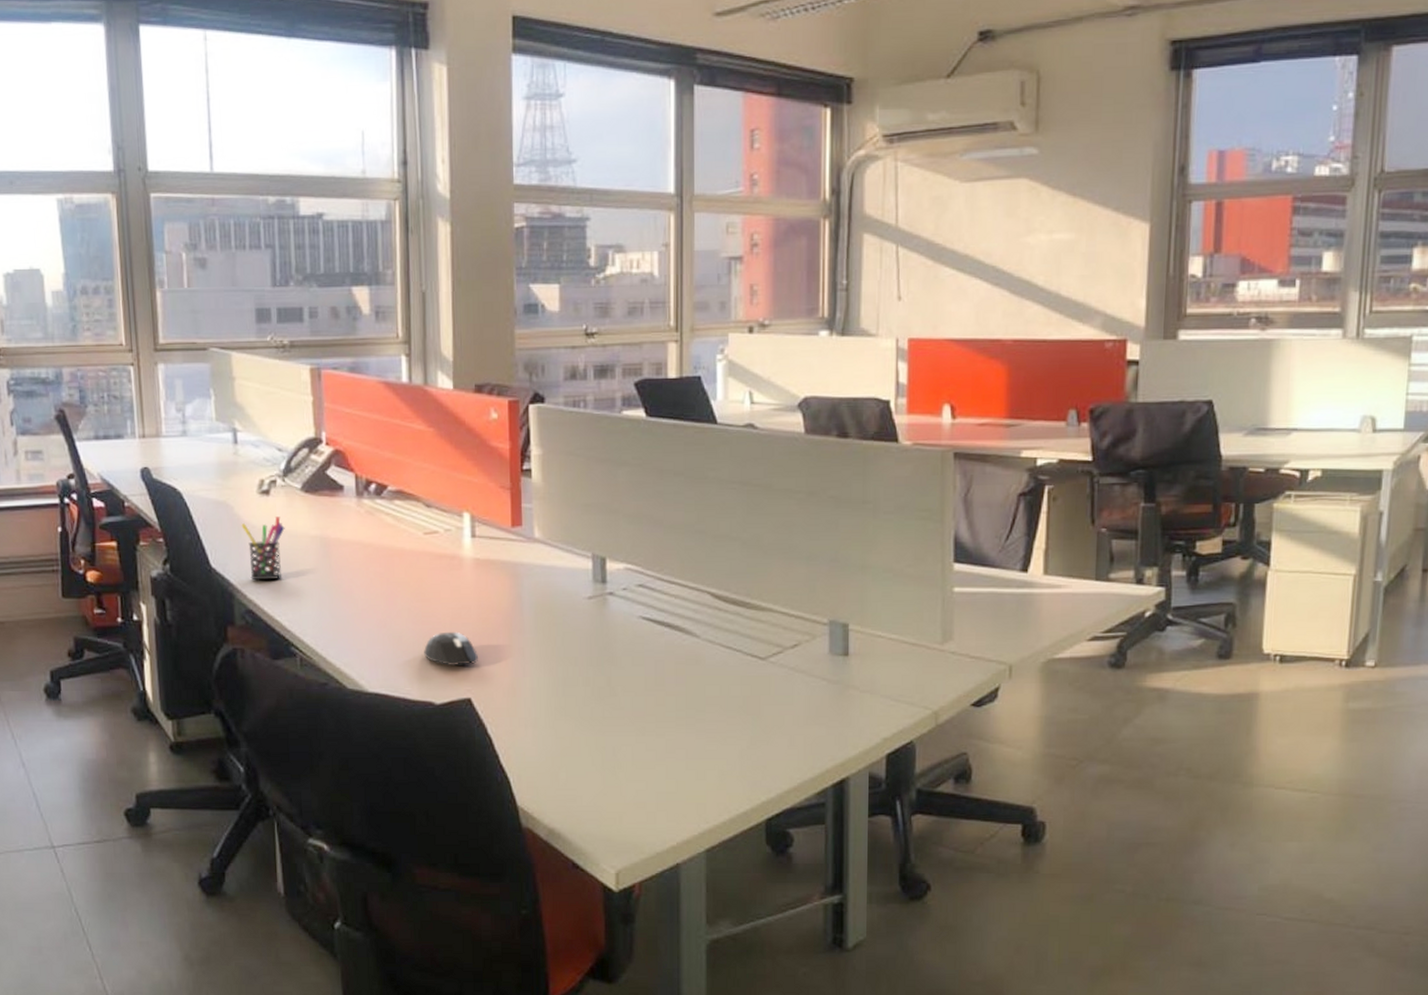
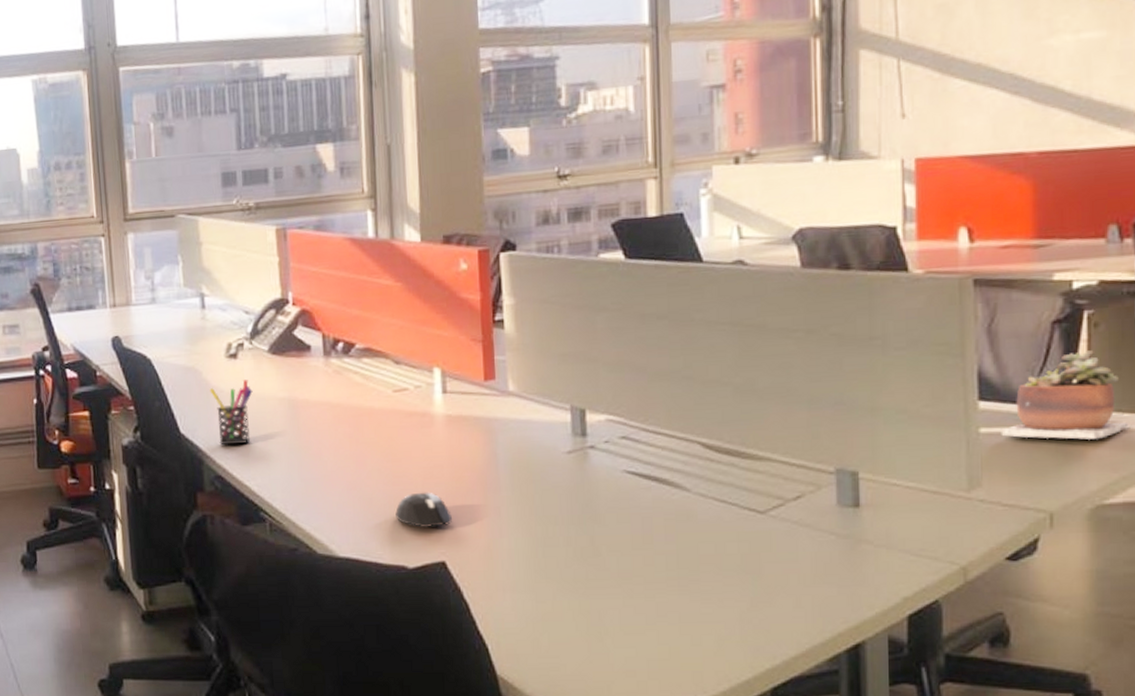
succulent plant: none [971,521,1078,601] -> present [1001,350,1129,440]

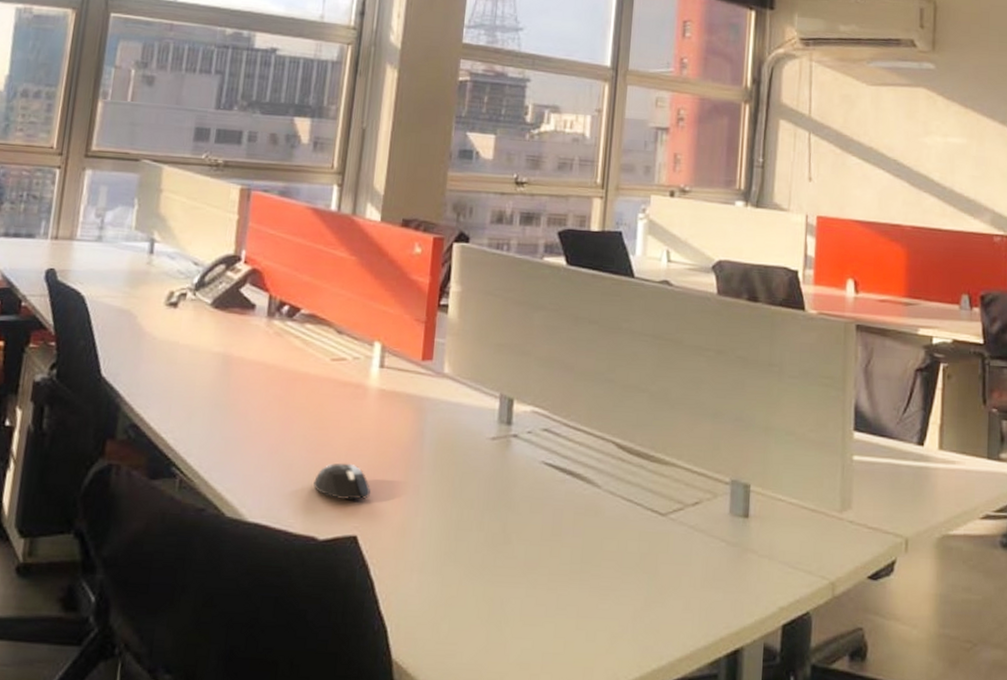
pen holder: present [209,380,253,446] -> none [141,330,188,395]
succulent plant: present [1001,350,1129,440] -> none [870,398,971,476]

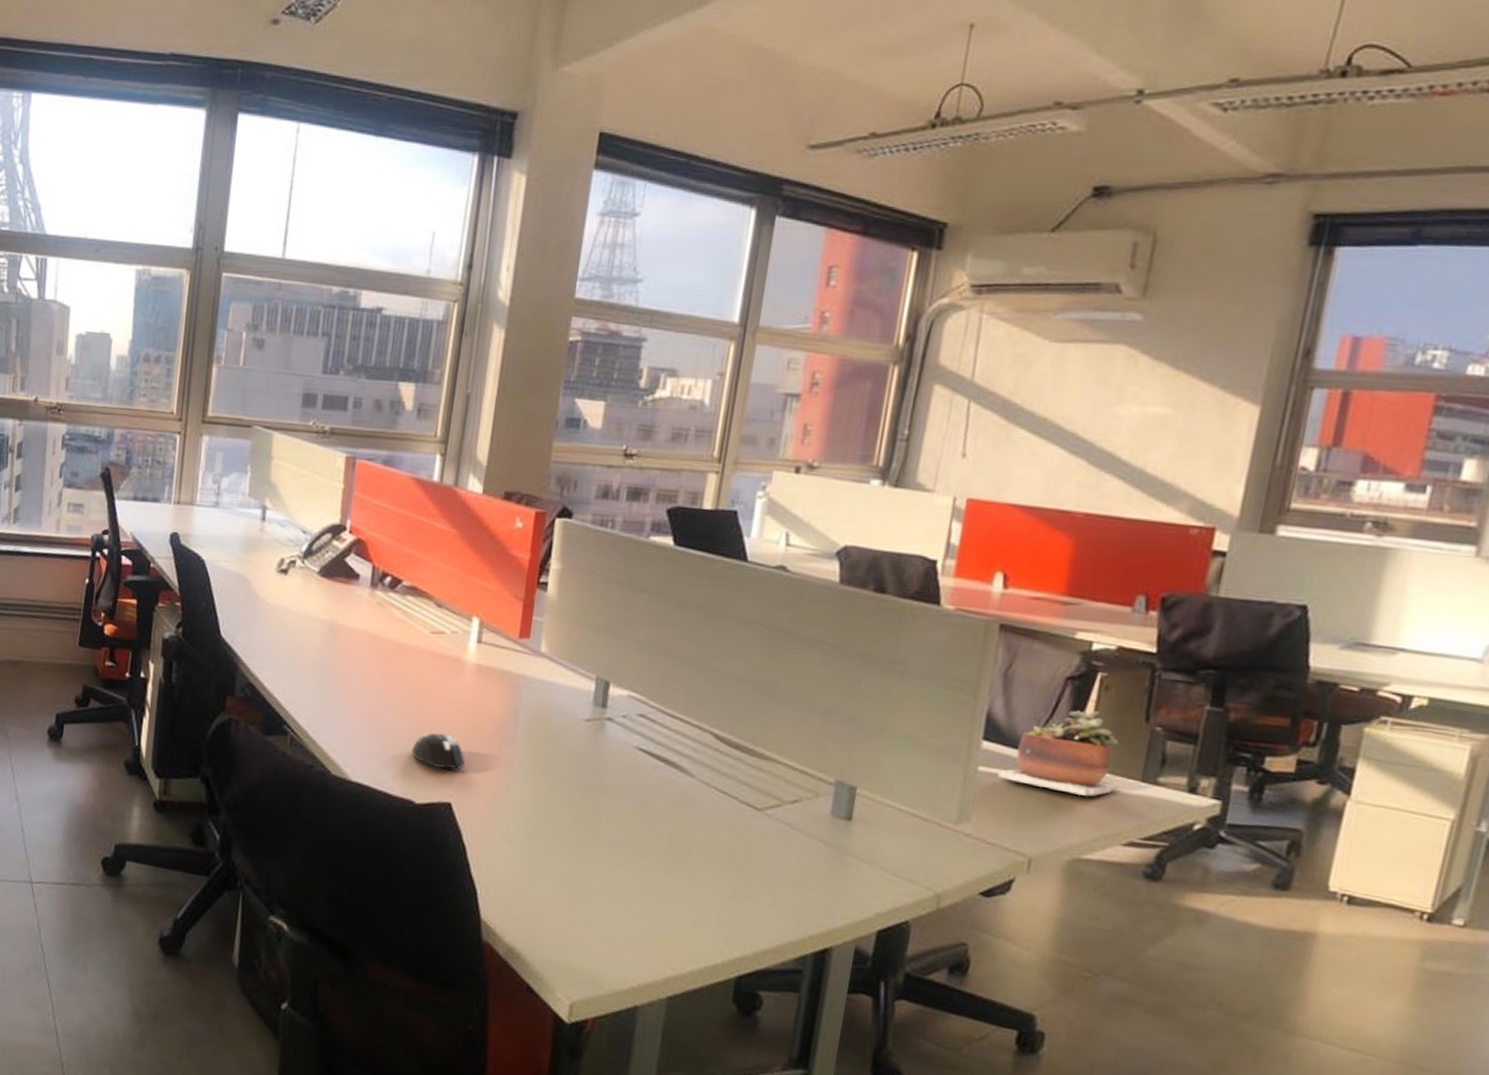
succulent plant: none [870,398,971,476] -> present [997,710,1119,797]

